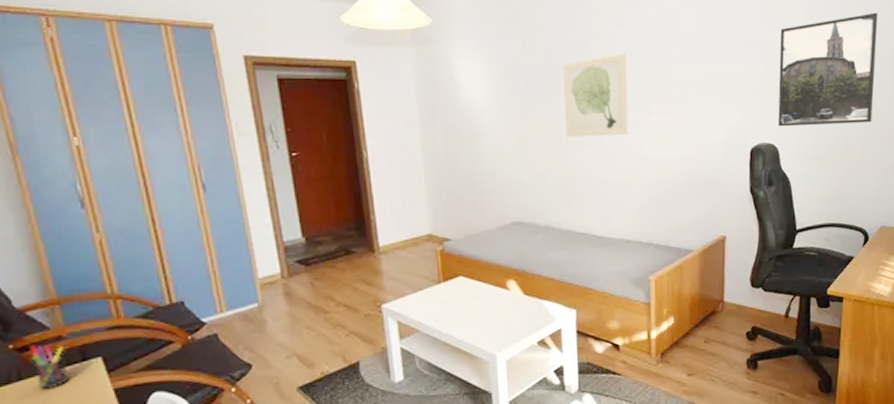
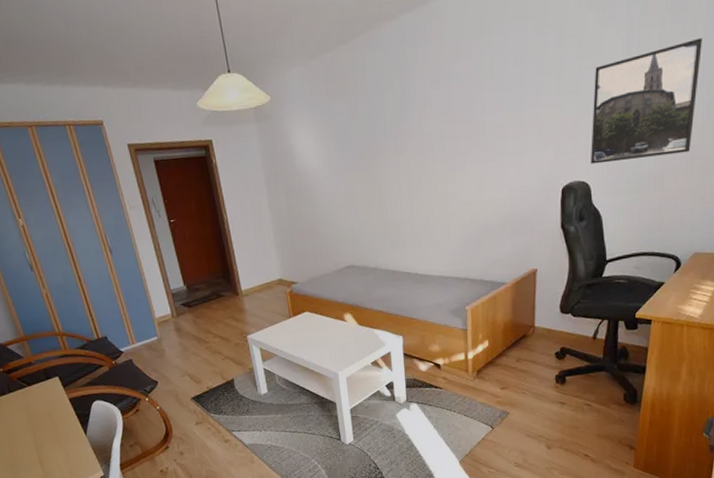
pen holder: present [30,344,71,390] -> none [13,368,41,399]
wall art: present [563,53,628,138] -> none [385,109,445,191]

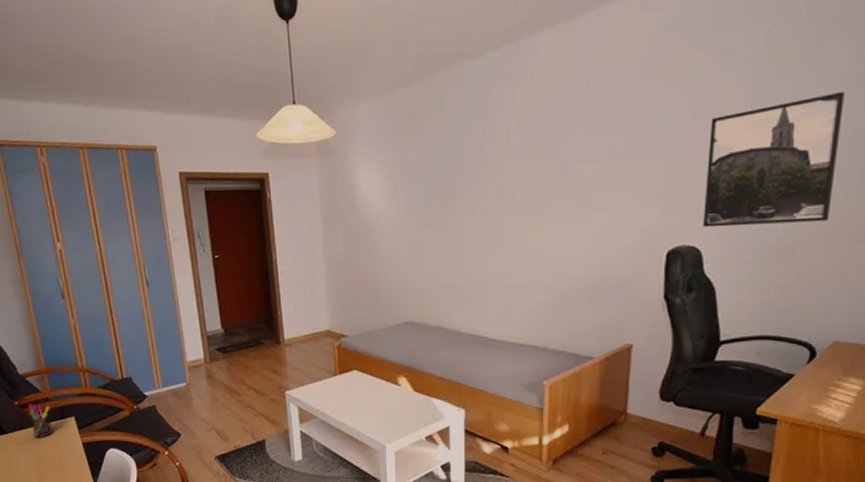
pen holder: none [13,368,41,399] -> present [29,403,54,438]

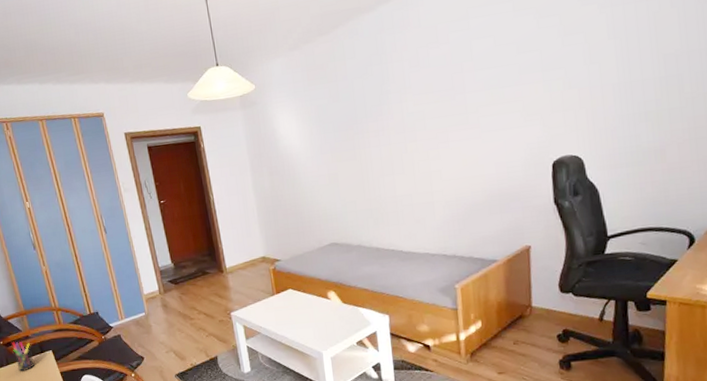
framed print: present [702,91,844,228] -> none [579,9,695,138]

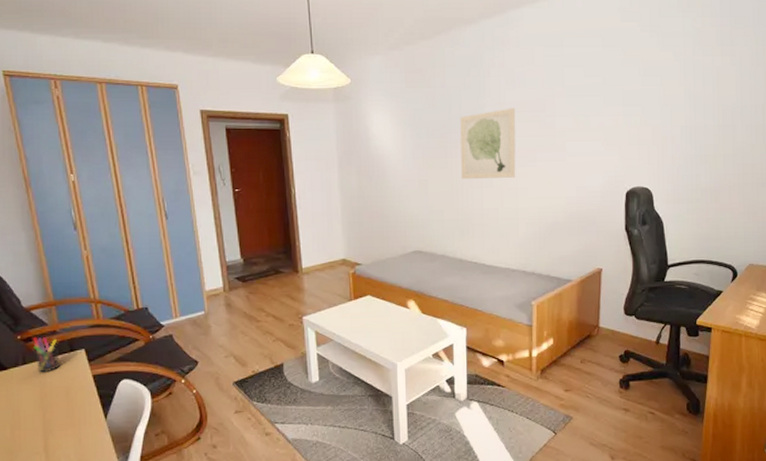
wall art: none [365,90,428,169] -> present [460,108,516,180]

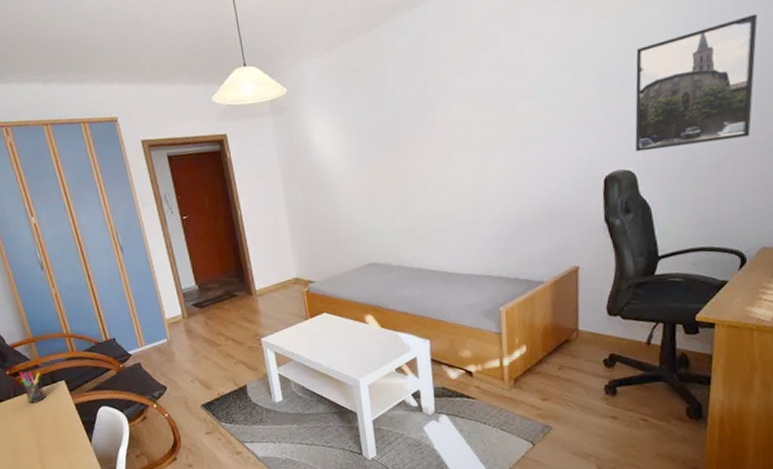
wall art: present [460,108,516,180] -> none [407,97,474,183]
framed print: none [652,70,748,172] -> present [635,13,757,152]

